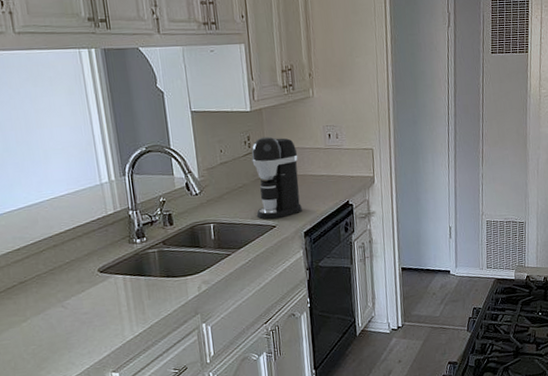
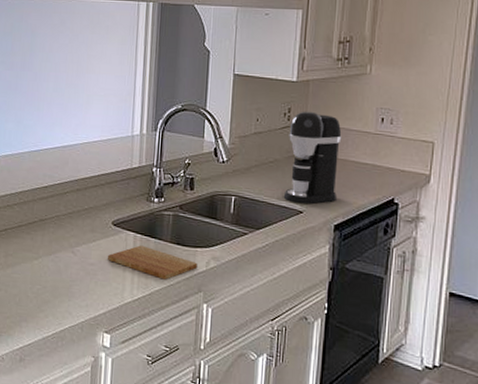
cutting board: none [101,285,191,312] -> present [108,245,198,280]

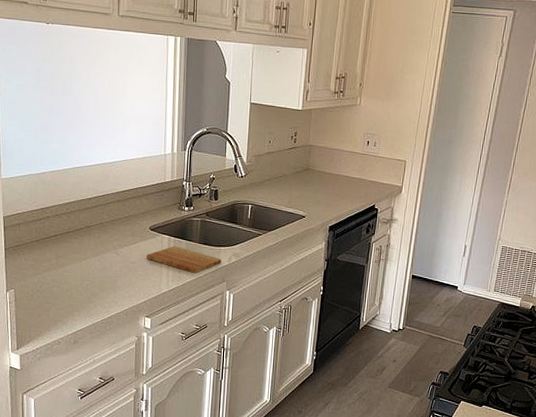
coffee maker: present [283,111,342,205] -> none [290,135,337,211]

